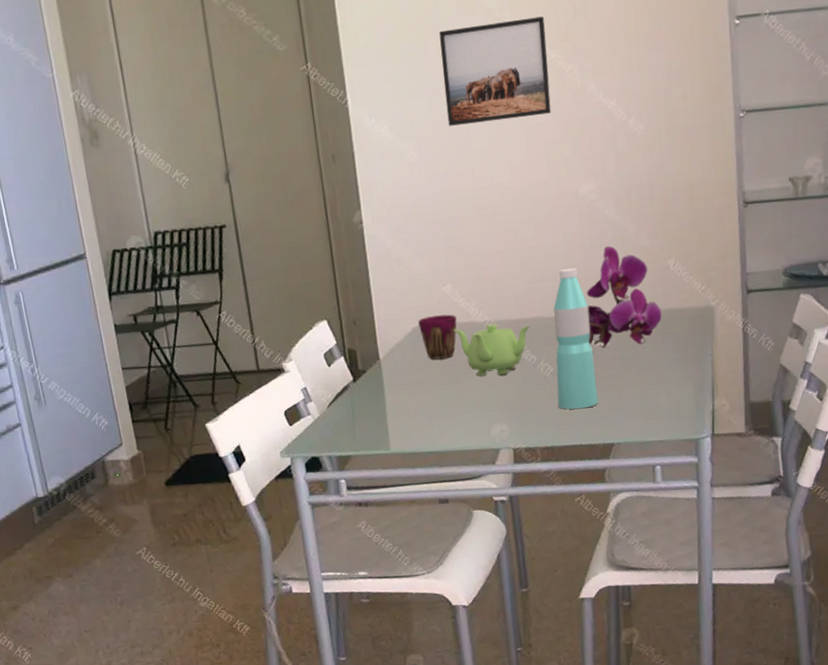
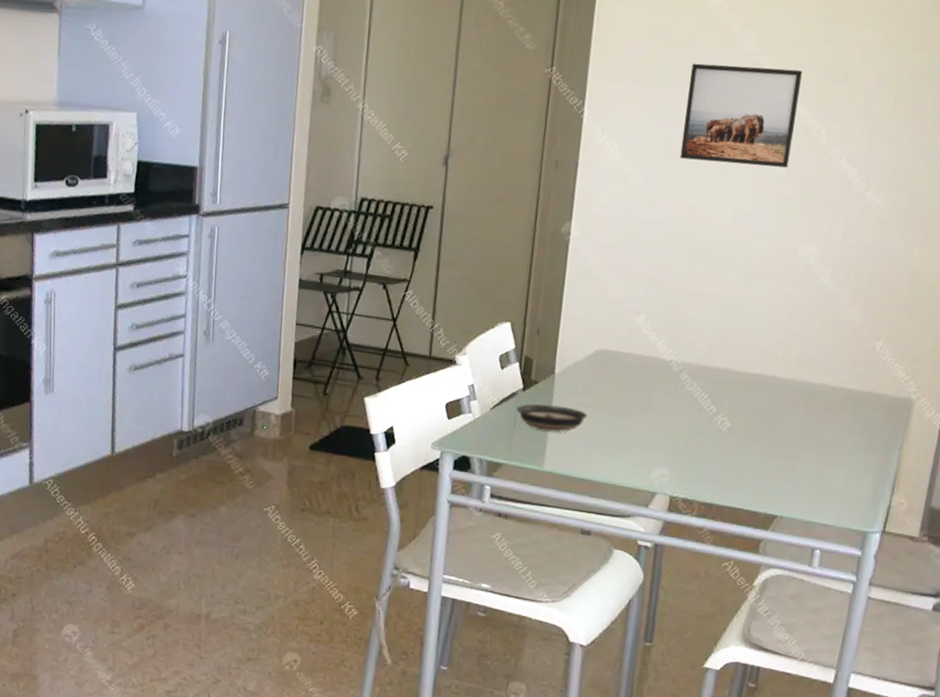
saucer: none [352,387,420,417] -> present [516,403,588,433]
cup: present [418,314,457,360] -> none [602,342,643,389]
teapot: present [453,324,532,376] -> none [637,360,719,420]
water bottle: present [553,268,599,410] -> none [726,326,782,473]
flower: present [586,245,662,348] -> none [773,313,858,421]

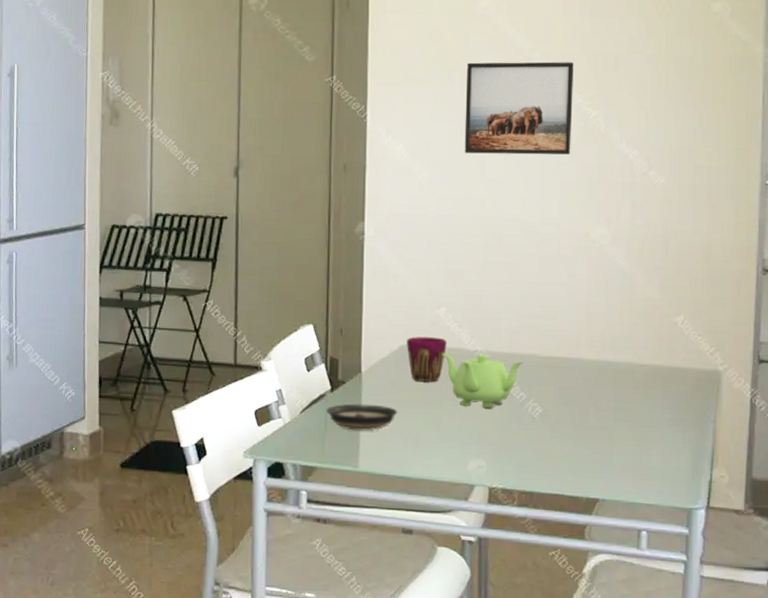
cup: none [602,342,643,389] -> present [407,337,447,382]
teapot: none [637,360,719,420] -> present [442,353,525,409]

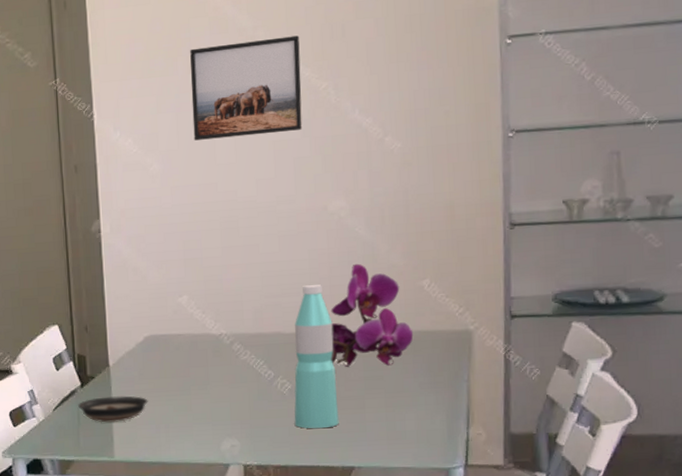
cup: present [407,337,447,382] -> none [151,325,191,370]
teapot: present [442,353,525,409] -> none [187,337,270,390]
water bottle: none [542,309,587,457] -> present [294,284,339,429]
flower: none [583,293,665,399] -> present [331,263,414,367]

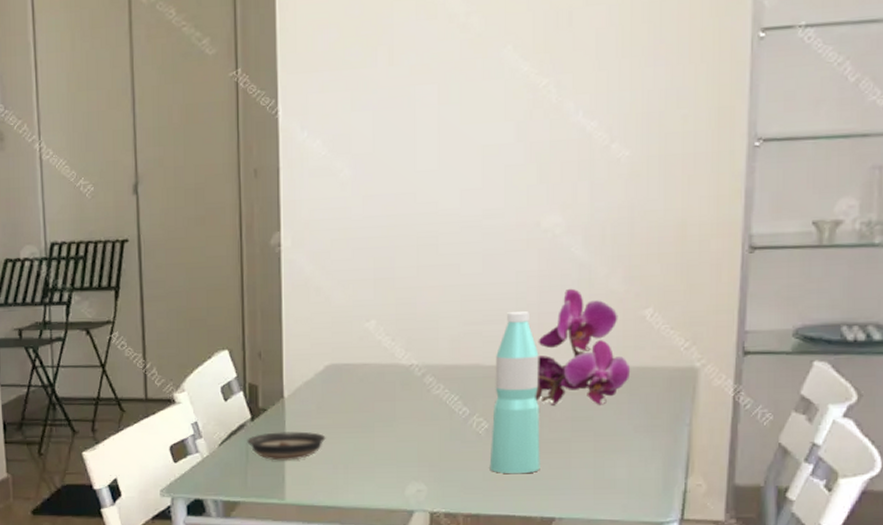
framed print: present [190,35,303,141] -> none [391,23,518,143]

